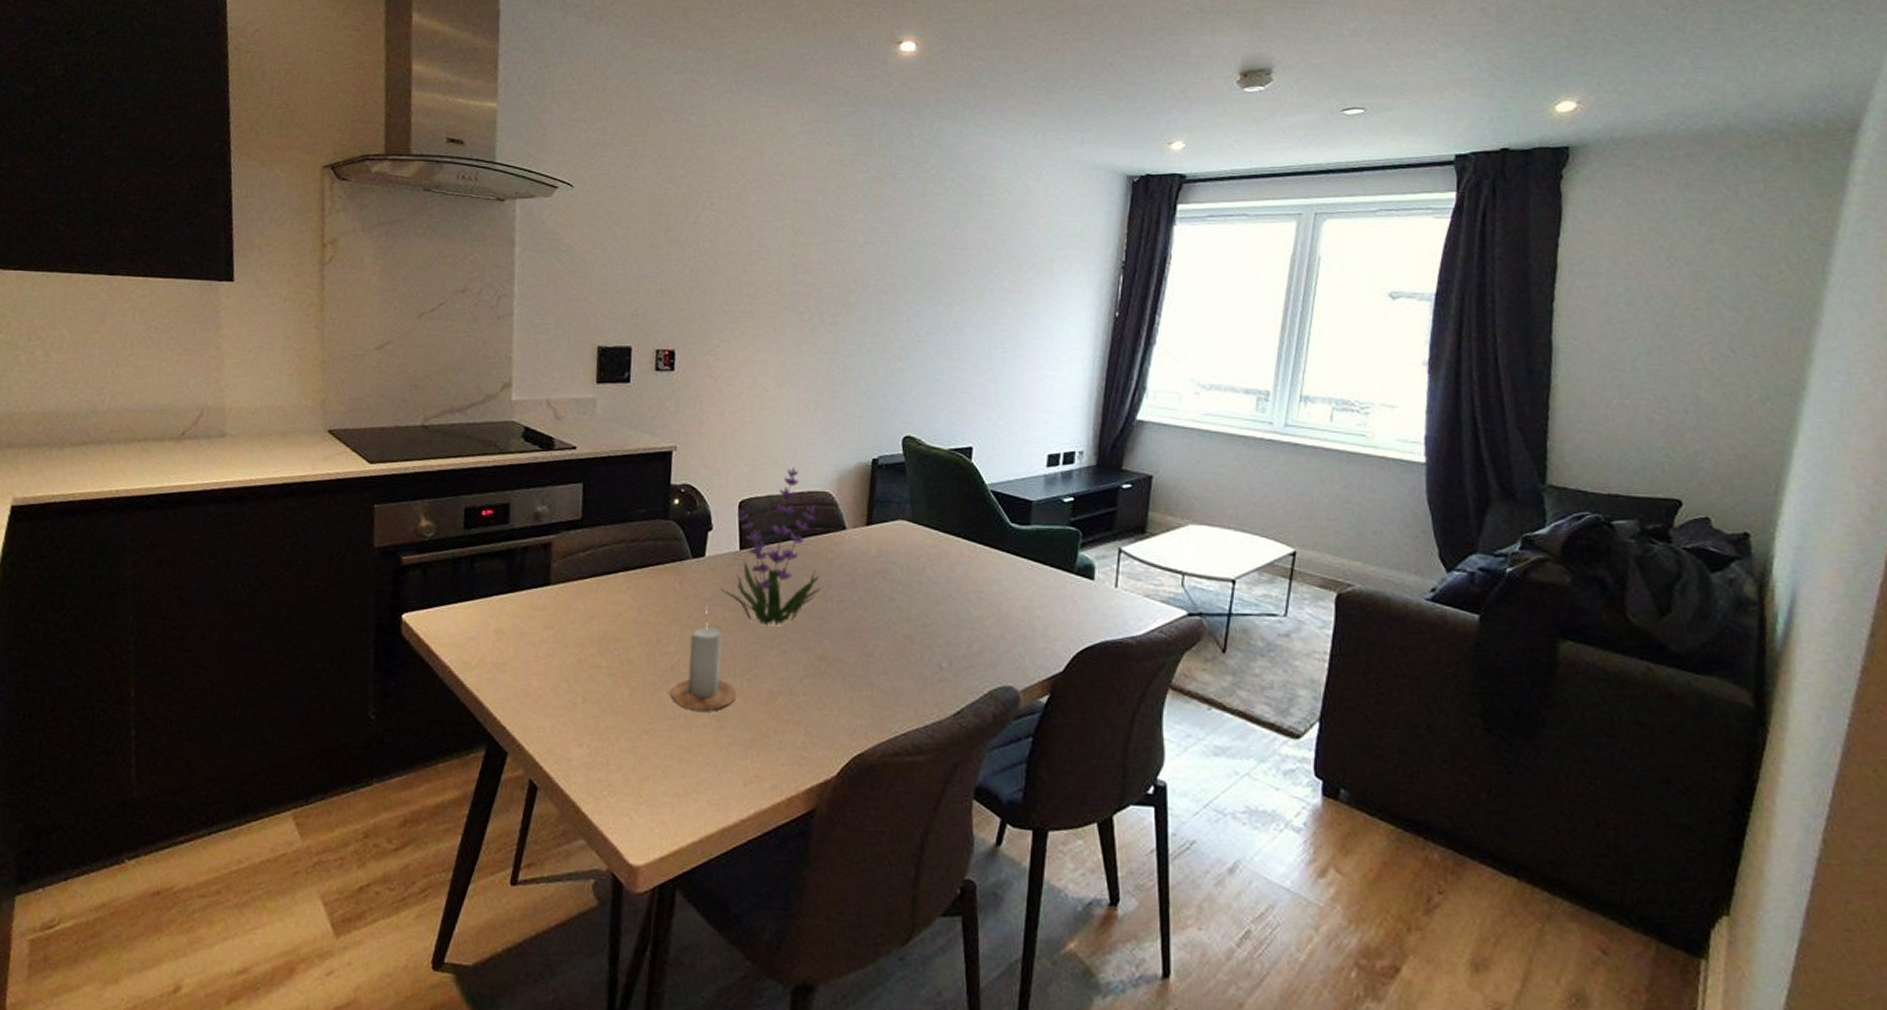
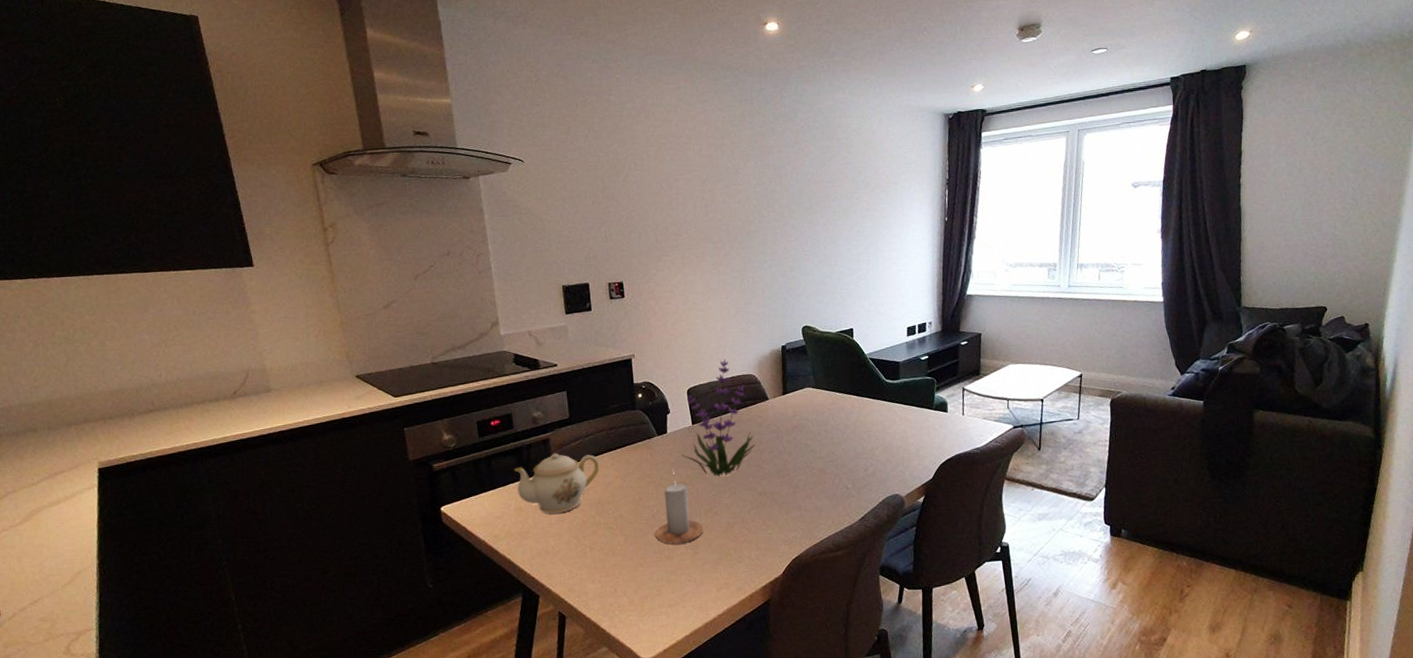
teapot: none [501,563,612,645] -> present [514,453,600,514]

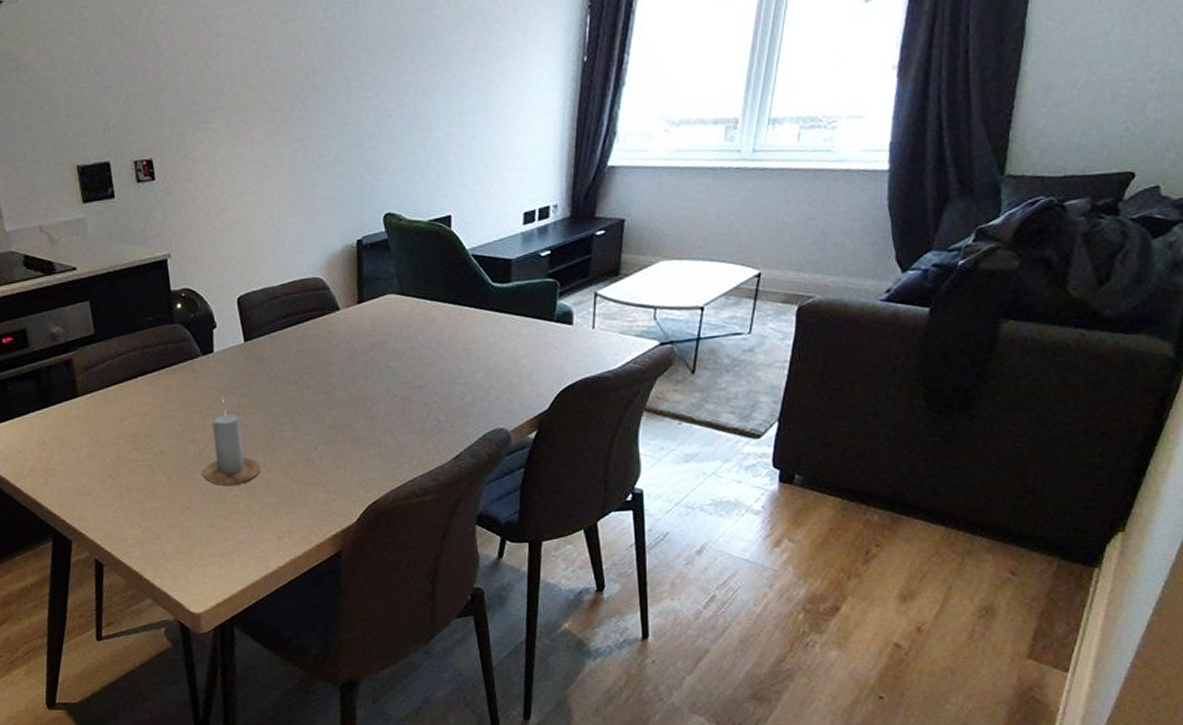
teapot: present [514,453,600,514] -> none [33,377,135,448]
plant: present [681,359,756,478] -> none [232,258,324,407]

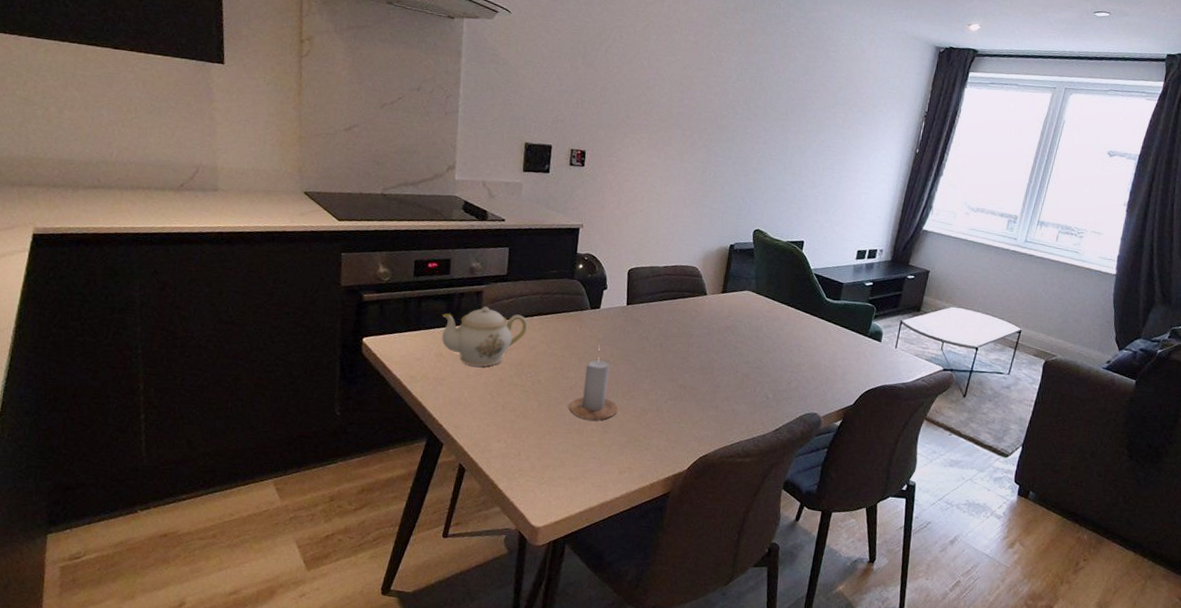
teapot: none [33,377,135,448] -> present [442,306,528,367]

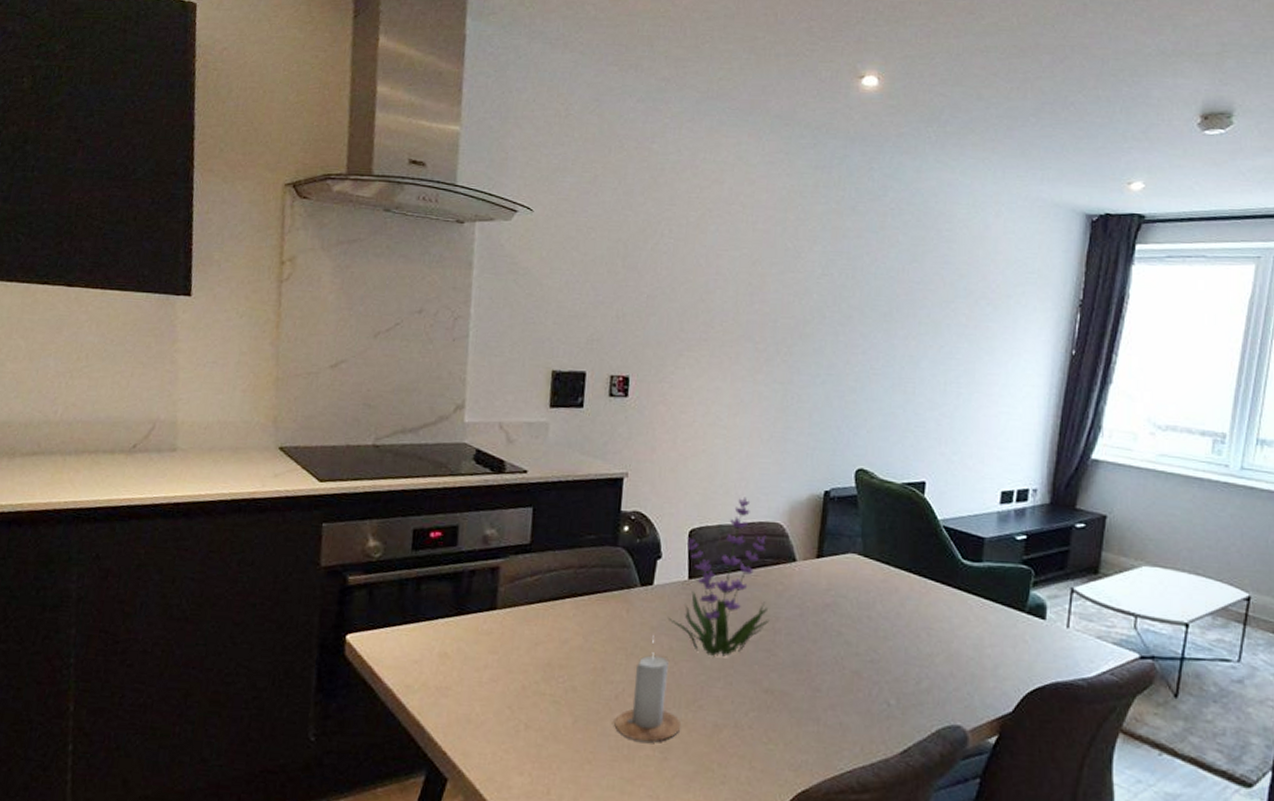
teapot: present [442,306,528,367] -> none [446,587,559,670]
plant: none [610,246,686,363] -> present [667,497,770,659]

